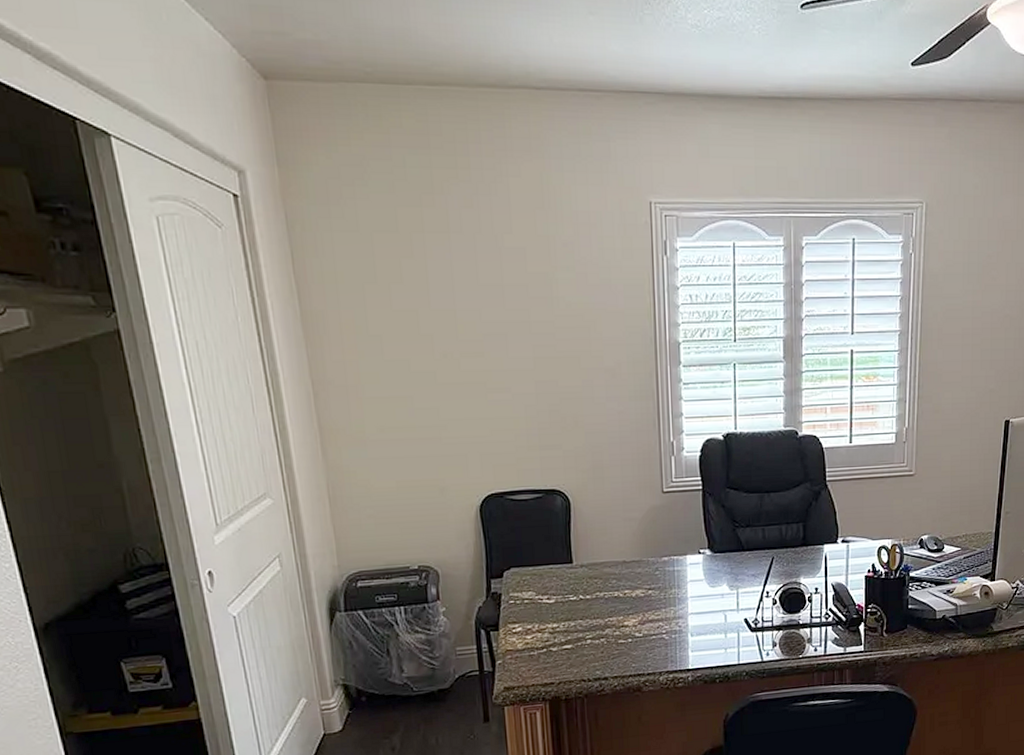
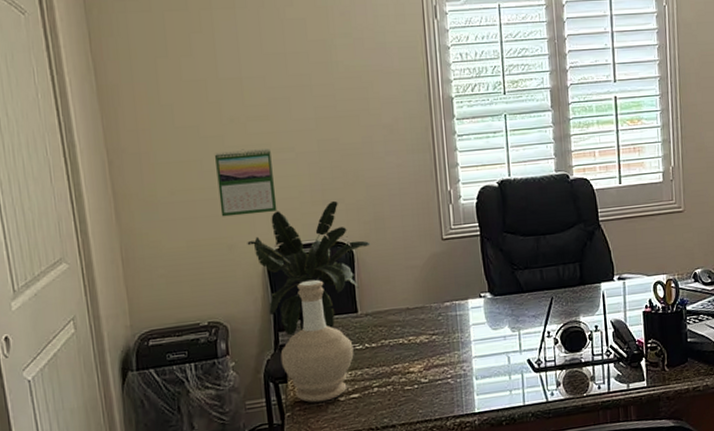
calendar: none [427,387,492,458] -> present [215,148,277,217]
potted plant: none [459,446,588,584] -> present [247,200,371,336]
bottle: none [492,527,568,652] -> present [280,279,354,403]

